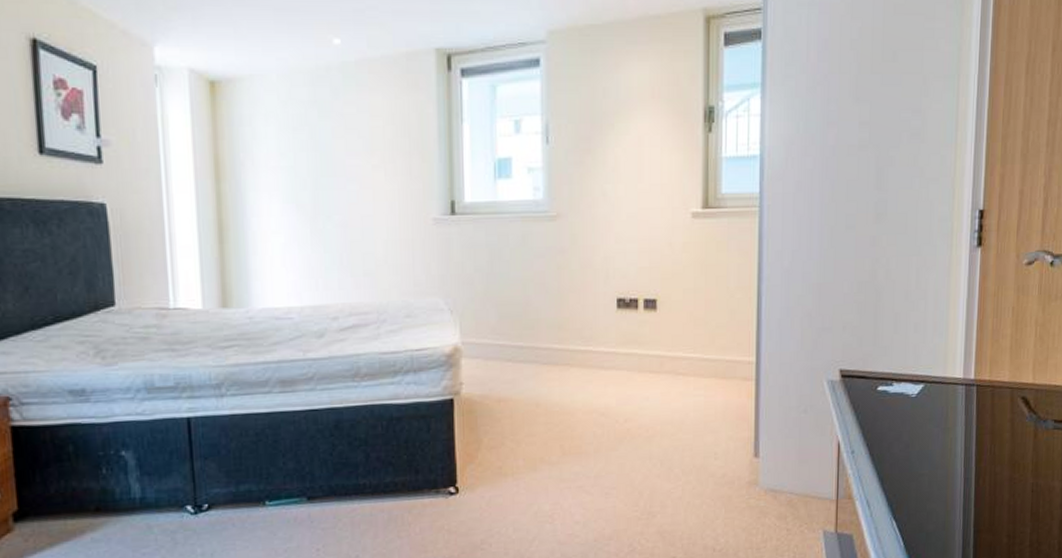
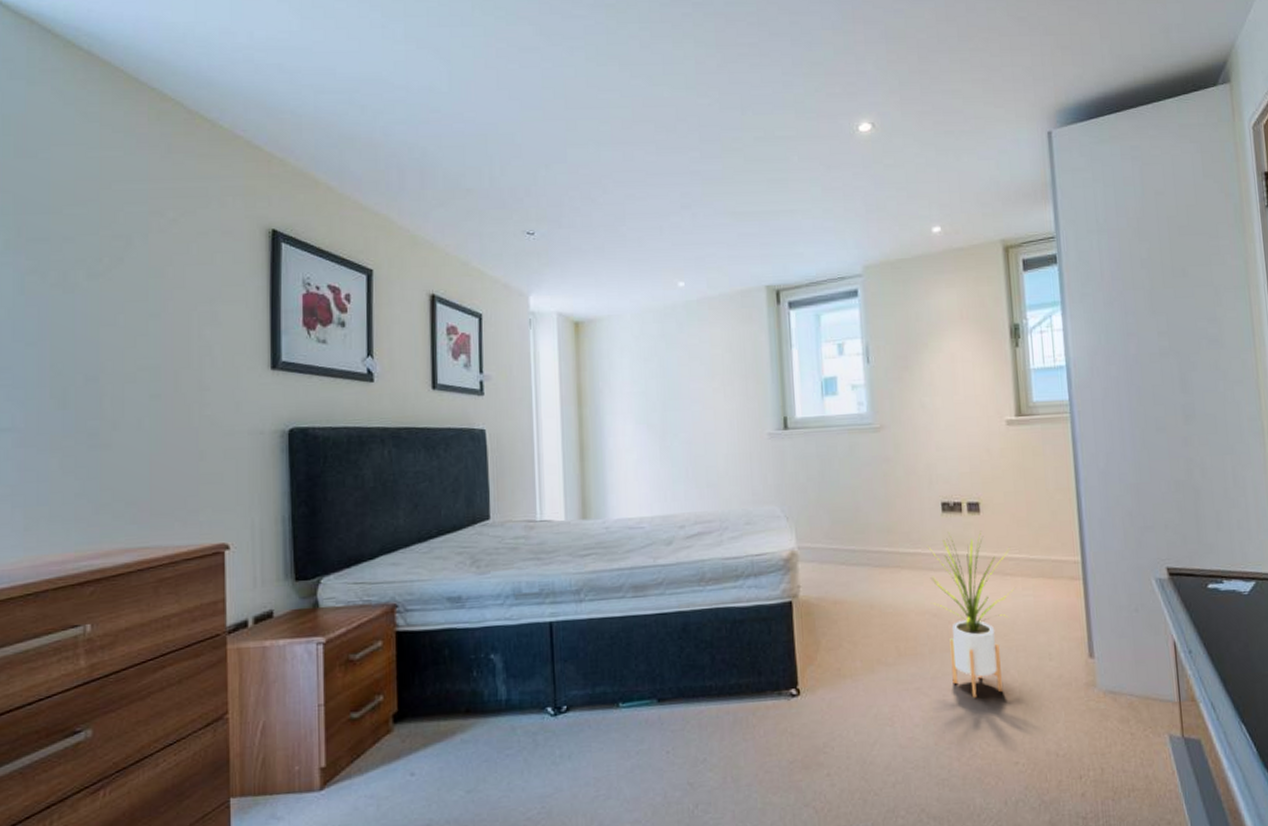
house plant: none [599,329,685,496] -> present [928,530,1014,698]

